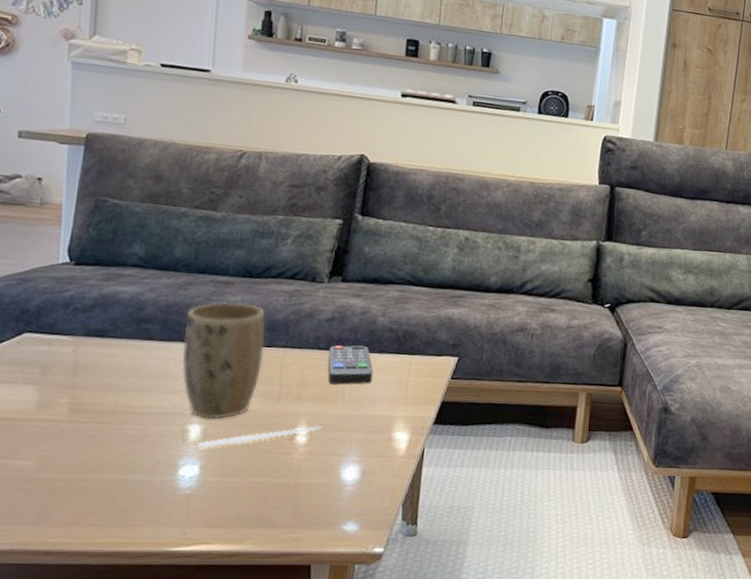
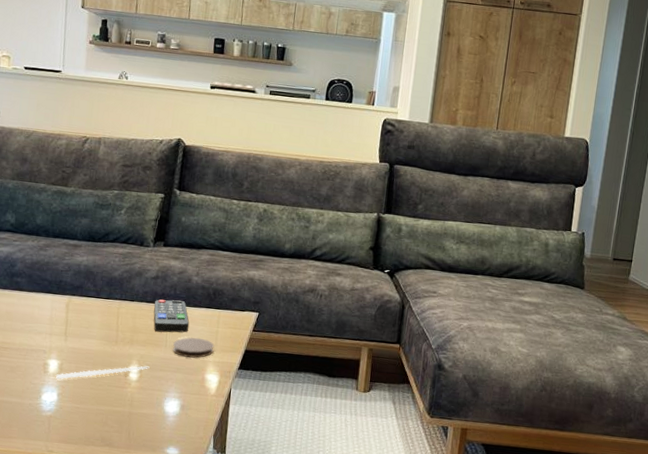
plant pot: present [181,301,267,420] -> none [43,261,106,356]
coaster: none [352,388,404,414] -> present [173,337,214,358]

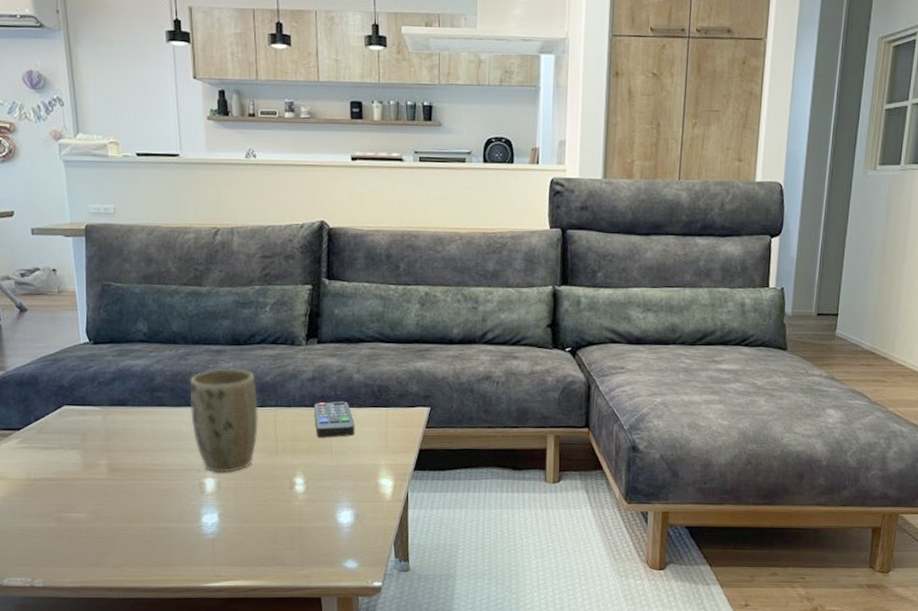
plant pot: none [43,261,106,356] -> present [189,368,258,473]
candle: present [56,366,150,380] -> none [215,476,316,499]
coaster: present [173,337,214,358] -> none [340,440,385,464]

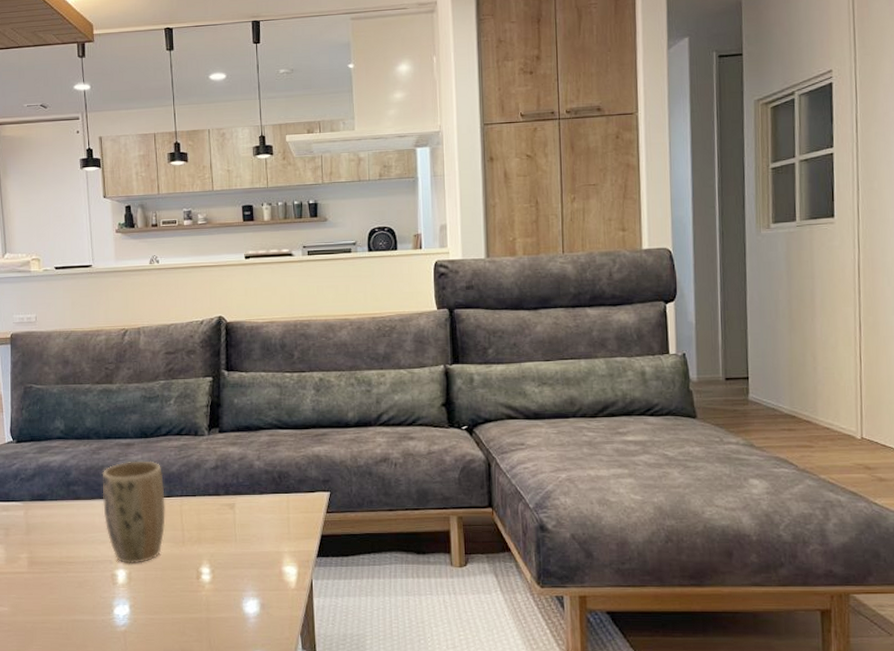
remote control: present [314,401,355,438] -> none [218,488,258,526]

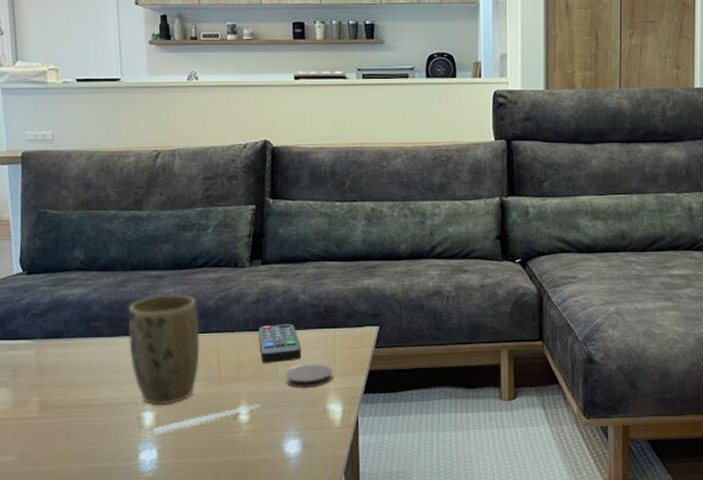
candle: none [126,565,222,590] -> present [154,404,261,434]
remote control: none [218,488,258,526] -> present [259,323,302,363]
coaster: none [243,527,288,551] -> present [286,363,333,389]

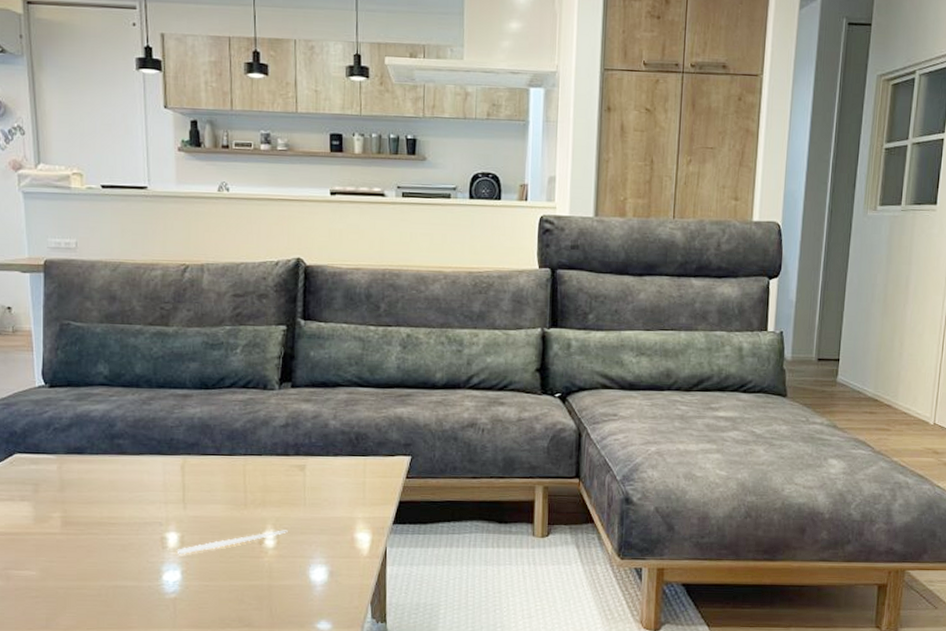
plant pot: present [128,294,200,406] -> none [152,414,227,527]
remote control: present [259,323,302,363] -> none [287,449,330,489]
coaster: present [286,363,333,389] -> none [313,491,362,517]

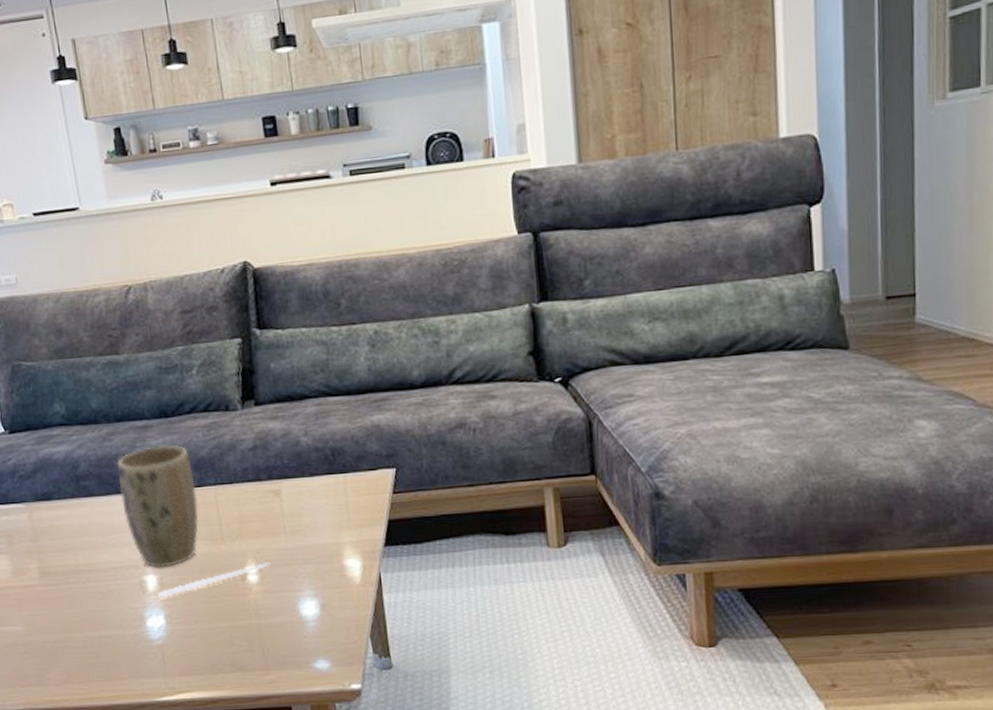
plant pot: none [152,414,227,527] -> present [116,444,199,568]

